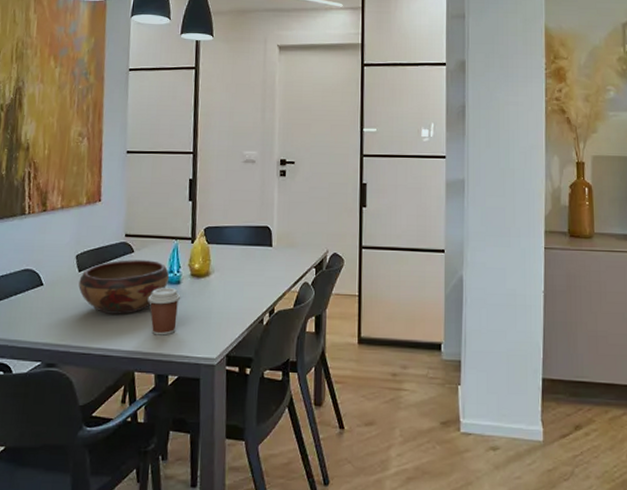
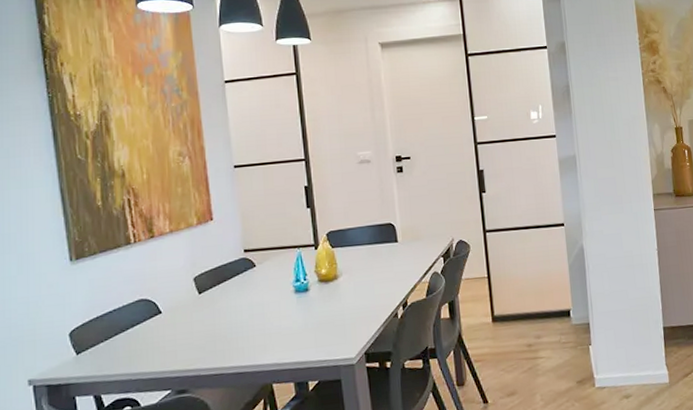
decorative bowl: present [78,260,170,314] -> none [201,272,297,332]
coffee cup: present [147,287,181,336] -> none [277,295,311,345]

